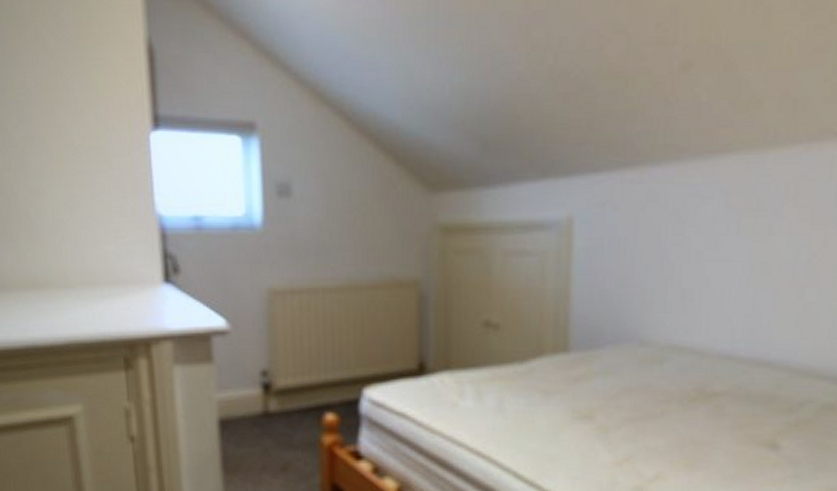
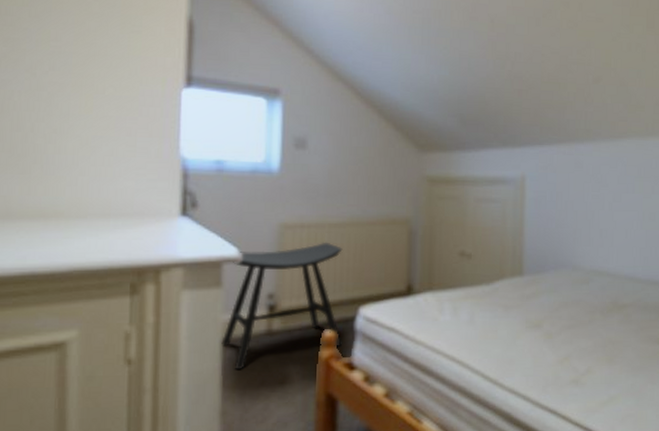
stool: none [218,310,346,454] -> present [221,242,343,371]

